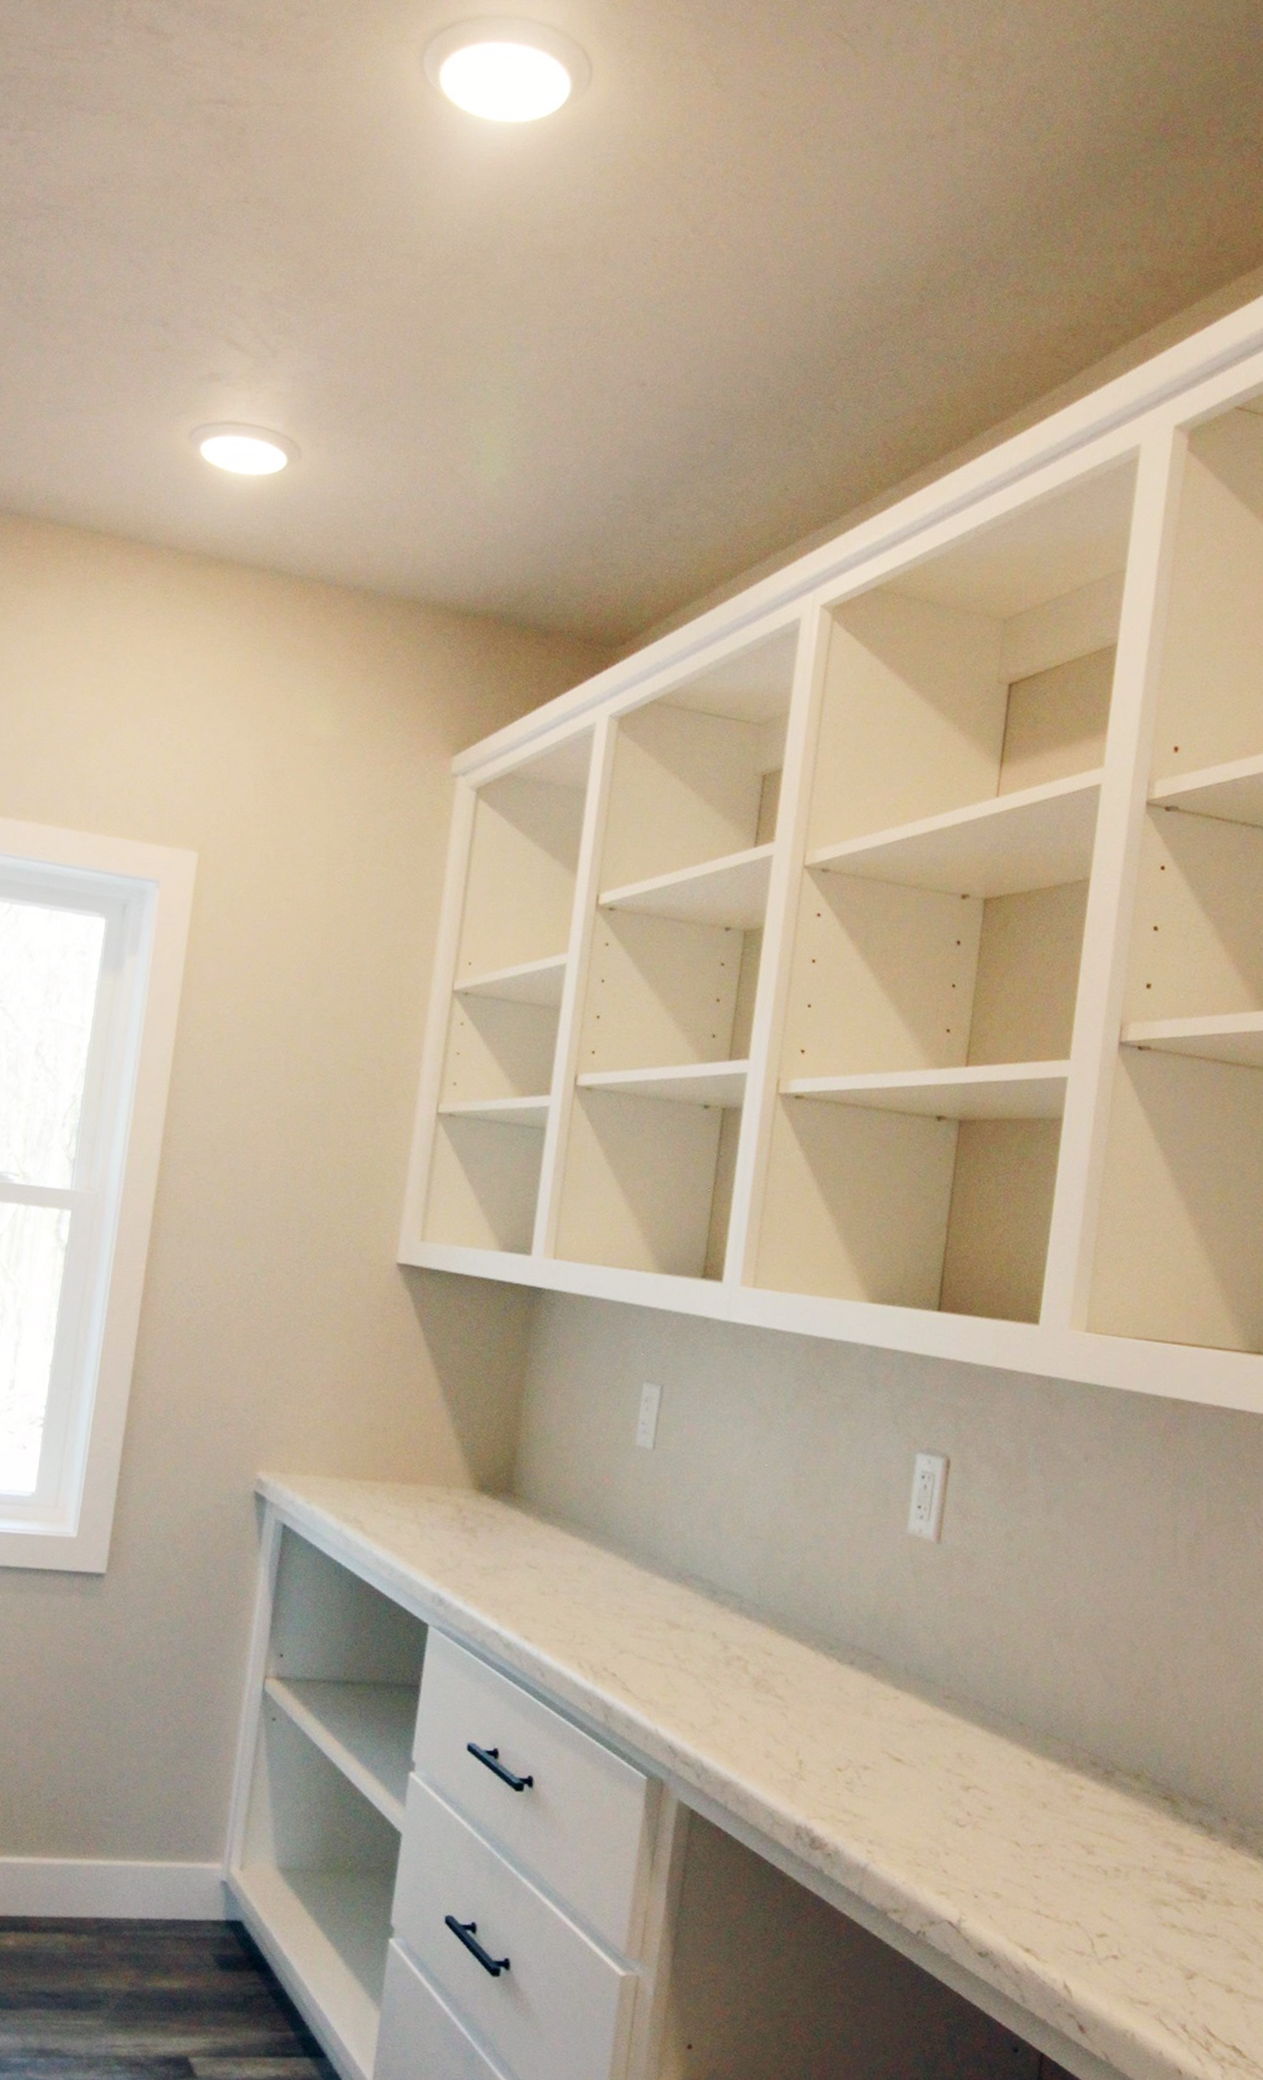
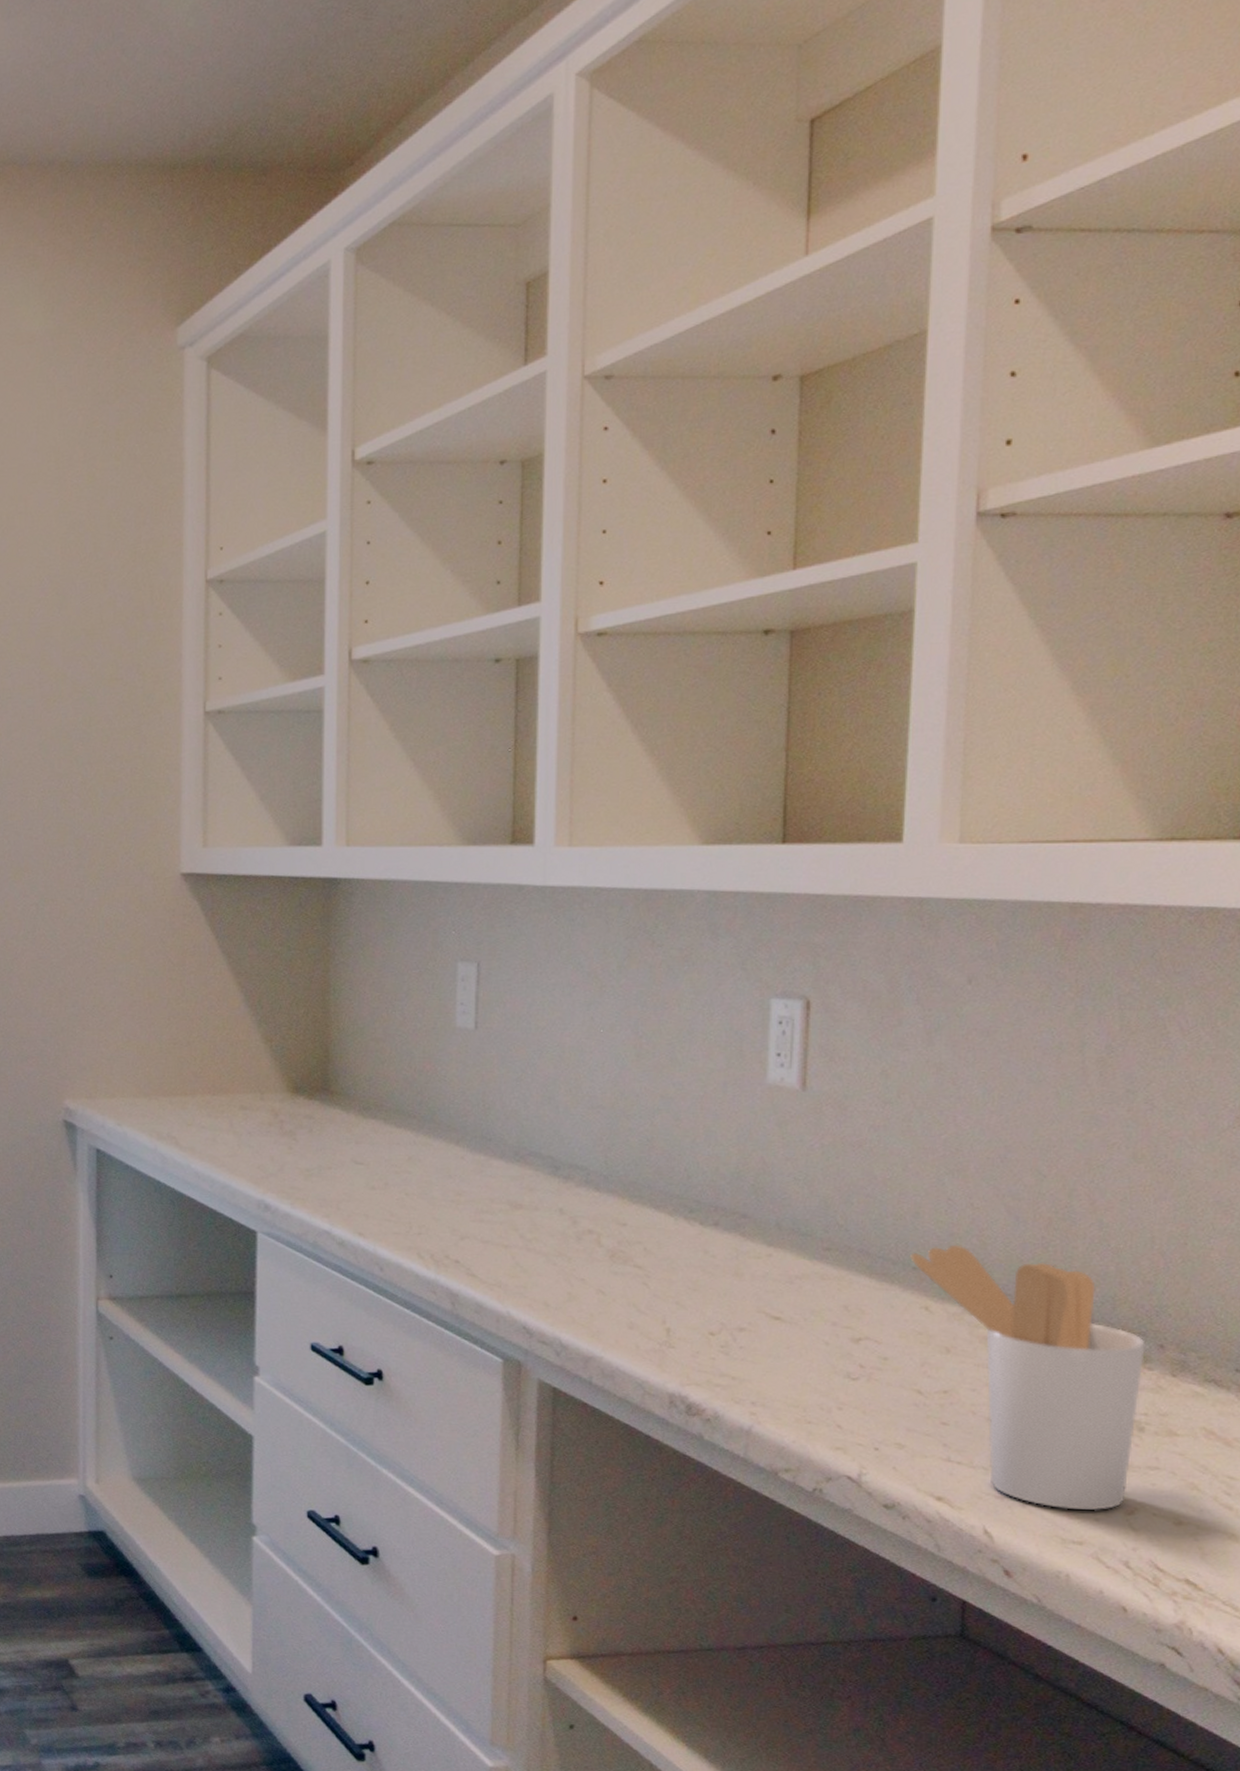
utensil holder: none [1018,1704,1212,1973] -> present [910,1244,1146,1511]

